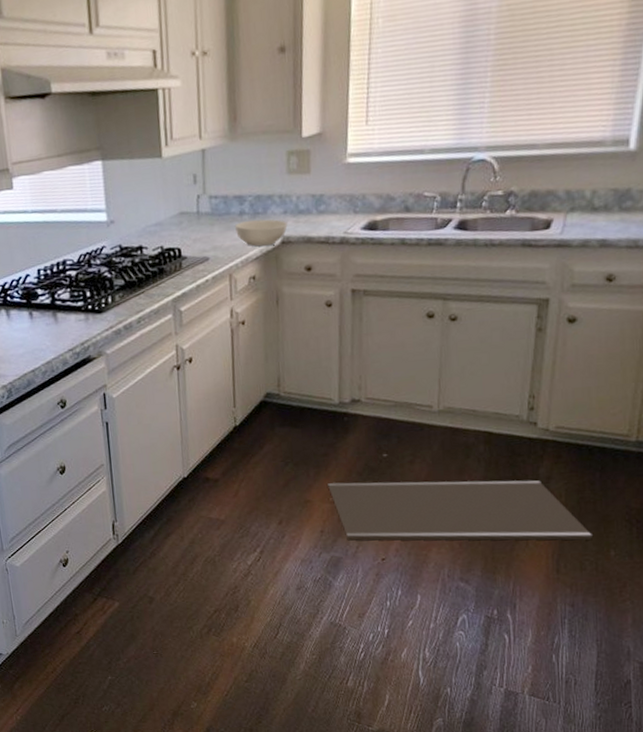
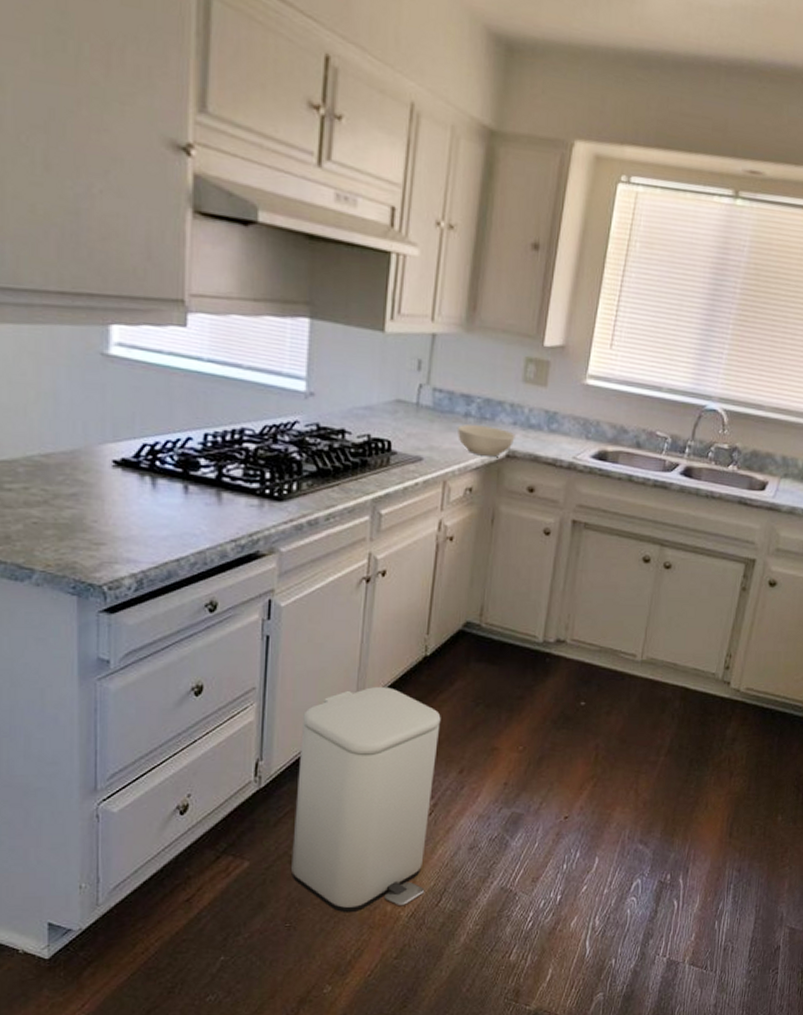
pedal bin: none [143,455,264,642] -> present [291,687,441,912]
door mat: present [328,480,592,541] -> none [519,730,765,804]

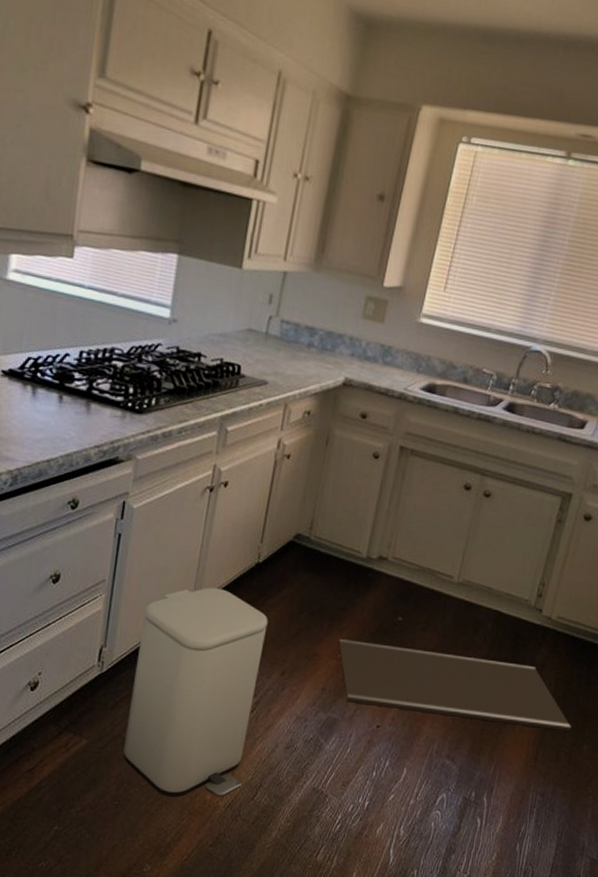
bowl: present [456,424,515,457] -> none [300,354,353,384]
door mat: none [519,730,765,804] -> present [339,639,571,731]

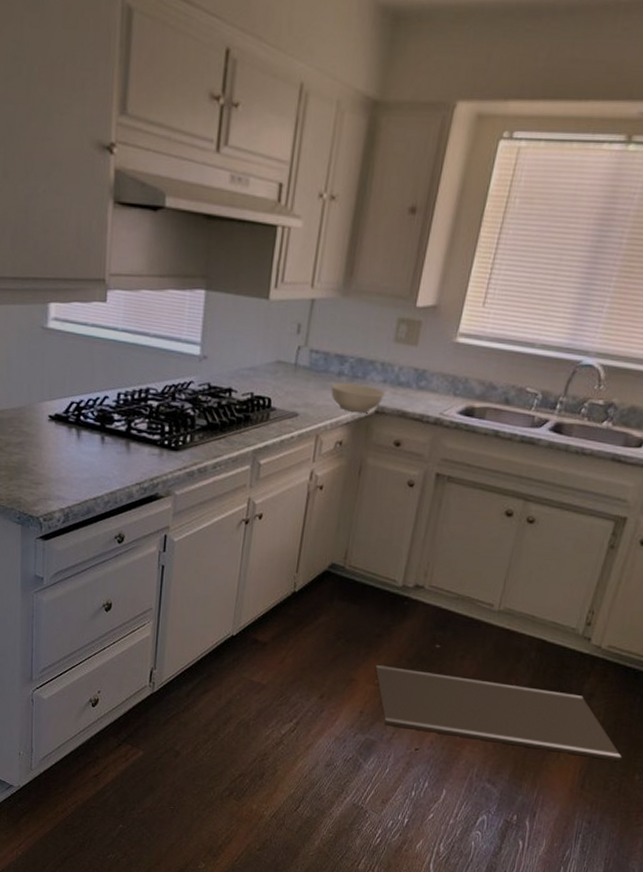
pedal bin: present [123,587,268,798] -> none [176,615,306,808]
bowl: none [300,354,353,384] -> present [330,383,385,413]

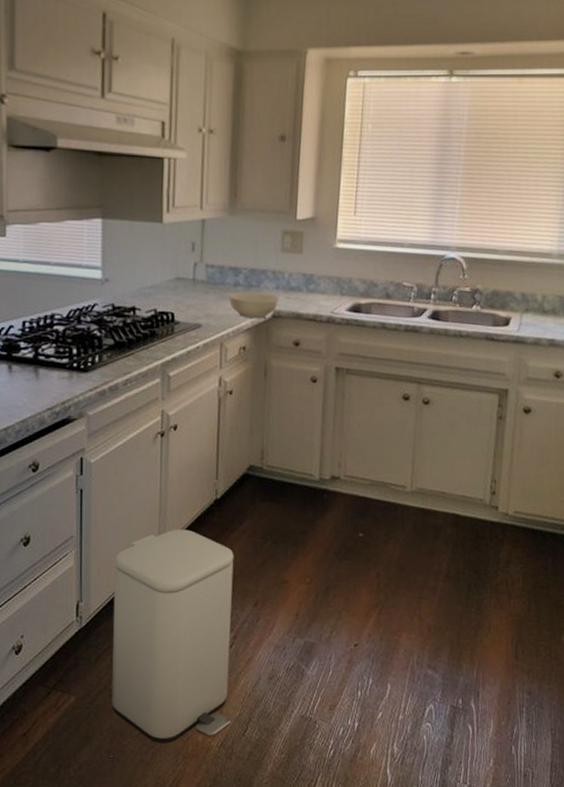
pedal bin: none [176,615,306,808] -> present [111,529,234,743]
door mat: present [376,665,622,761] -> none [305,562,546,626]

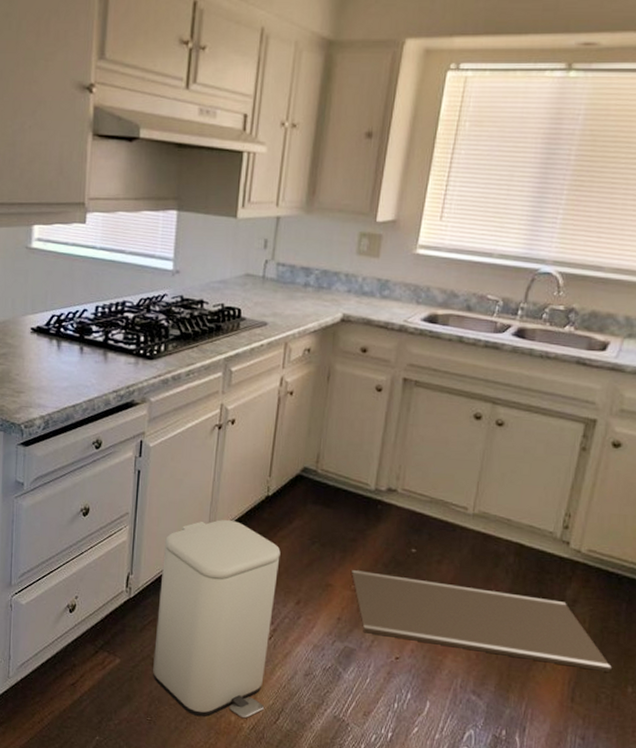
bowl: present [228,292,279,318] -> none [297,293,350,321]
door mat: none [305,562,546,626] -> present [352,570,612,672]

